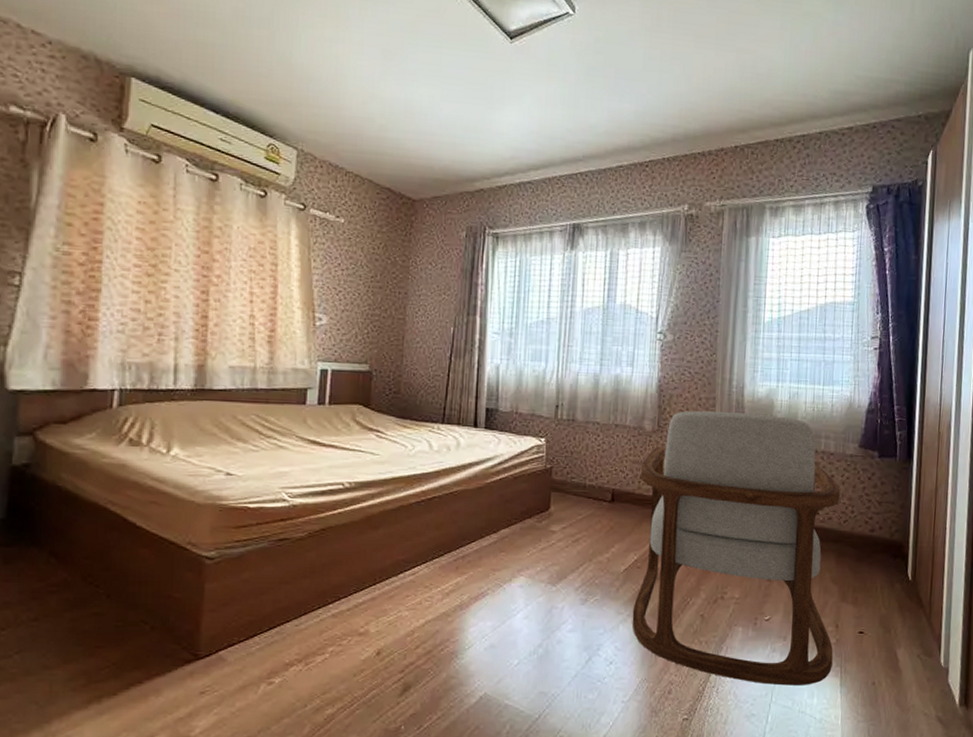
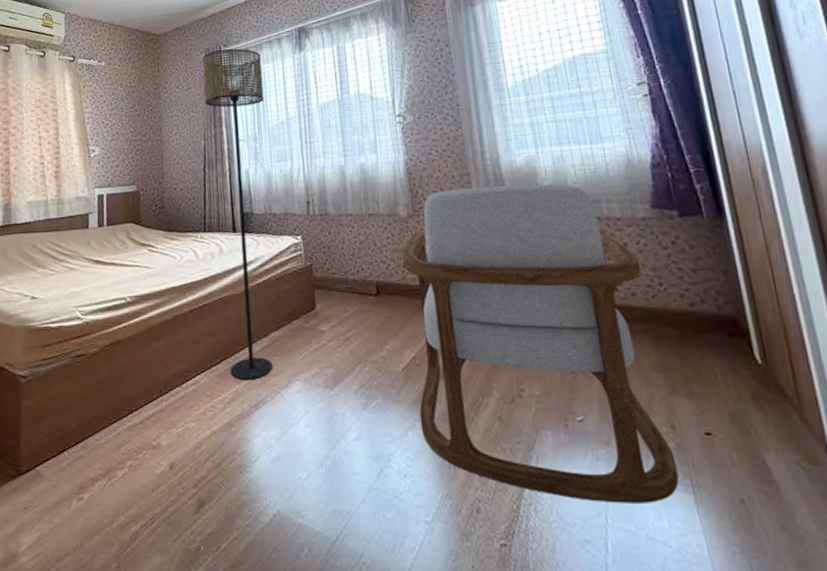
floor lamp: none [453,231,529,574] -> present [202,48,273,381]

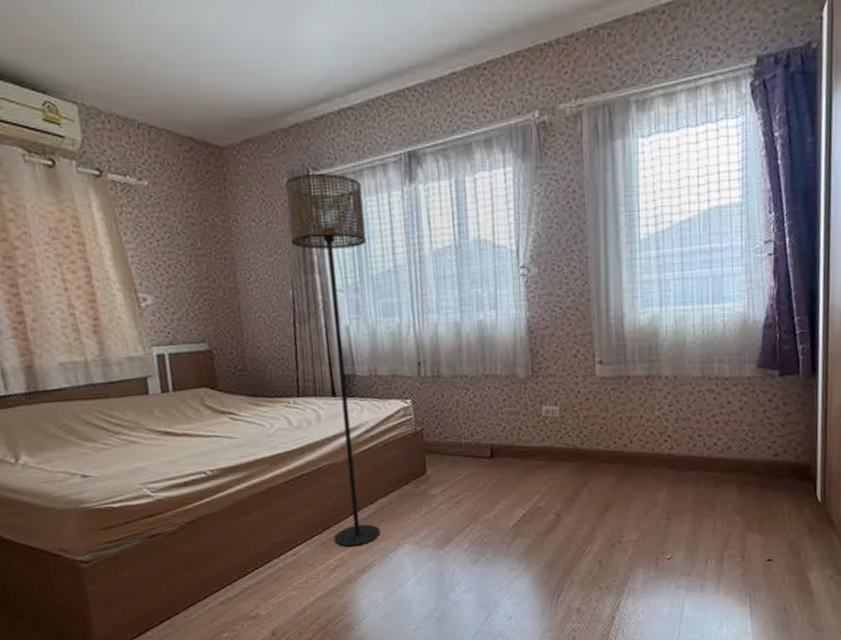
armchair: present [401,184,679,503] -> none [518,344,741,621]

